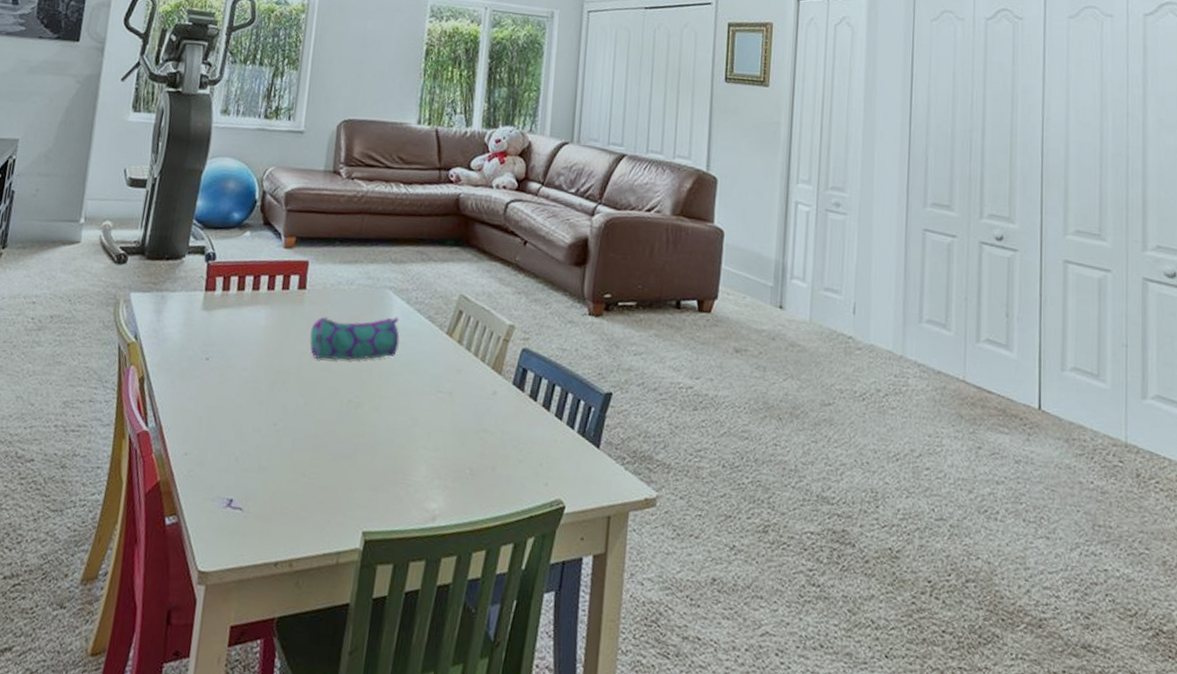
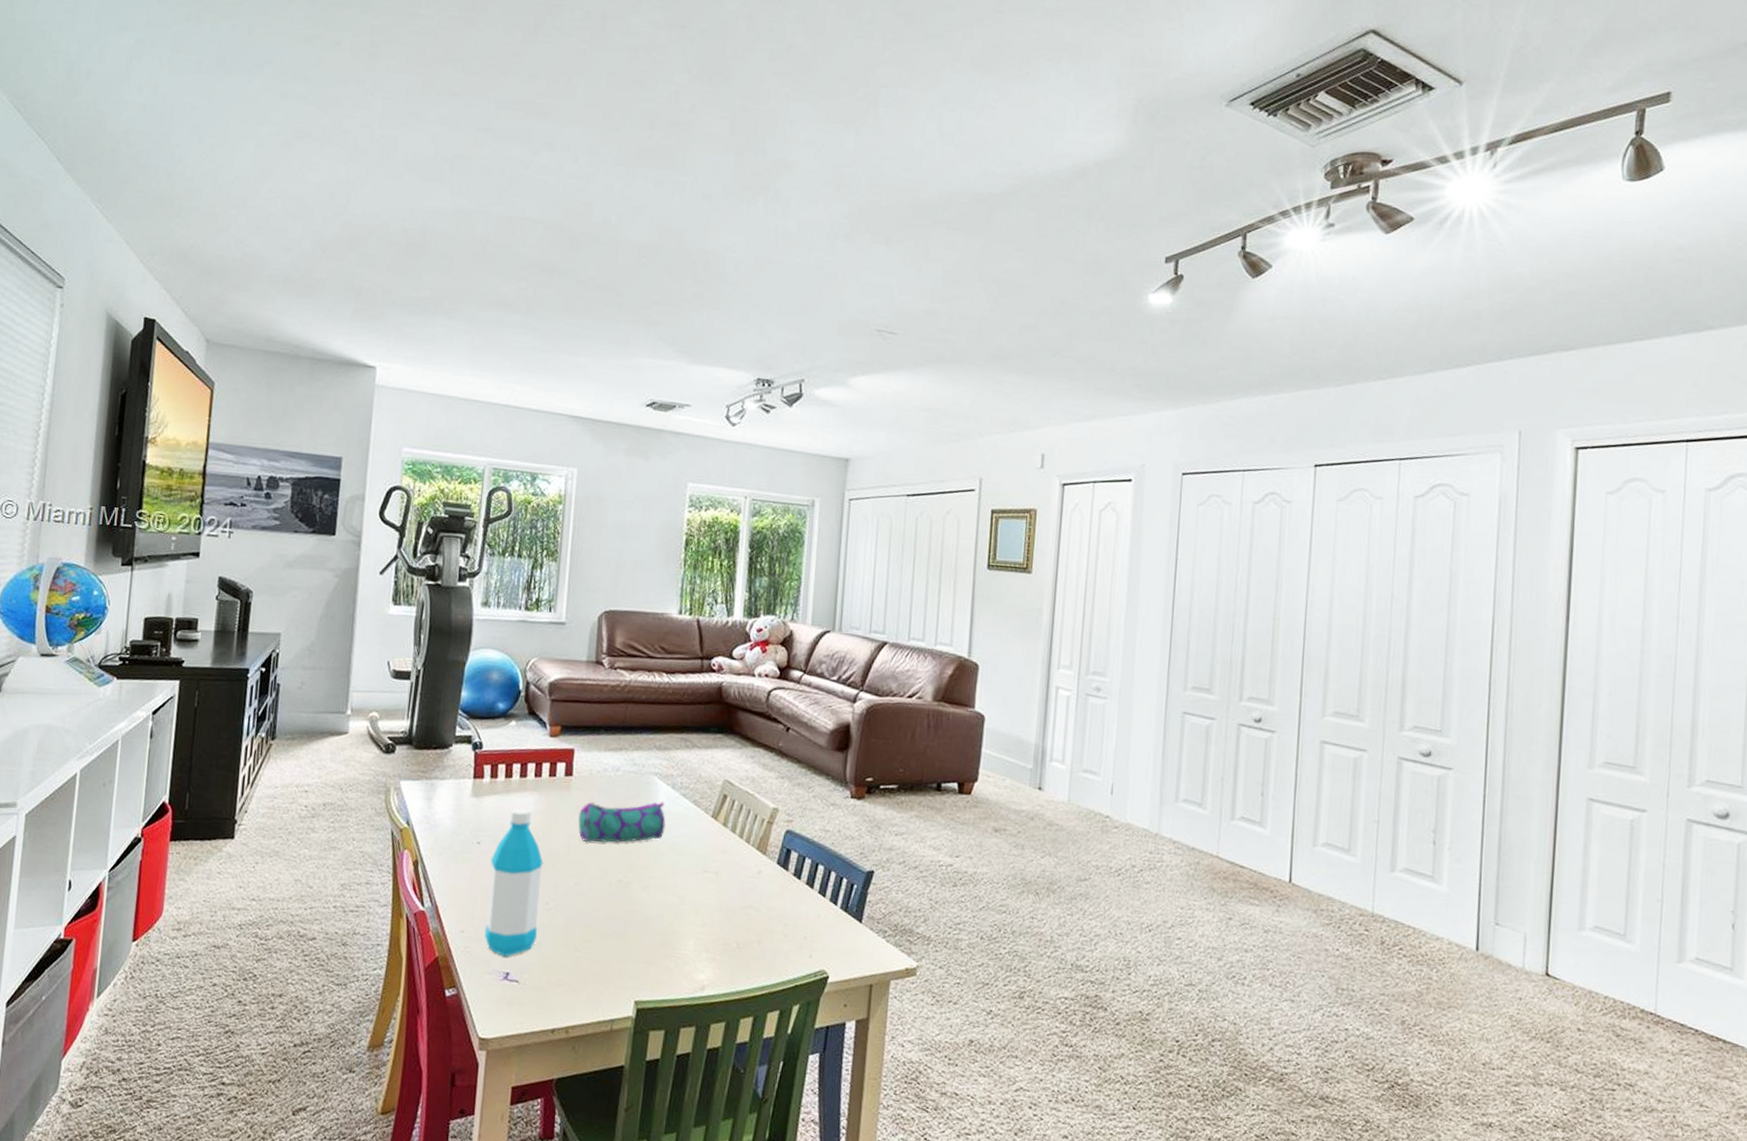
water bottle: none [208,322,273,482] -> present [484,808,544,957]

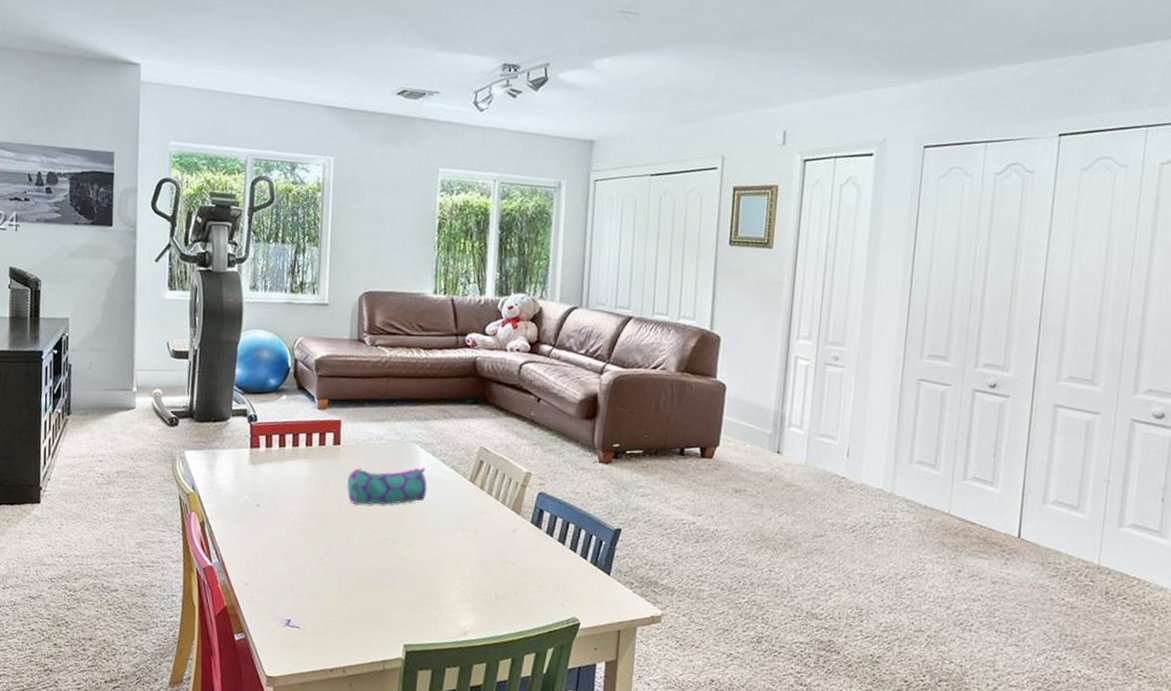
water bottle: present [484,808,544,957] -> none [267,474,317,606]

